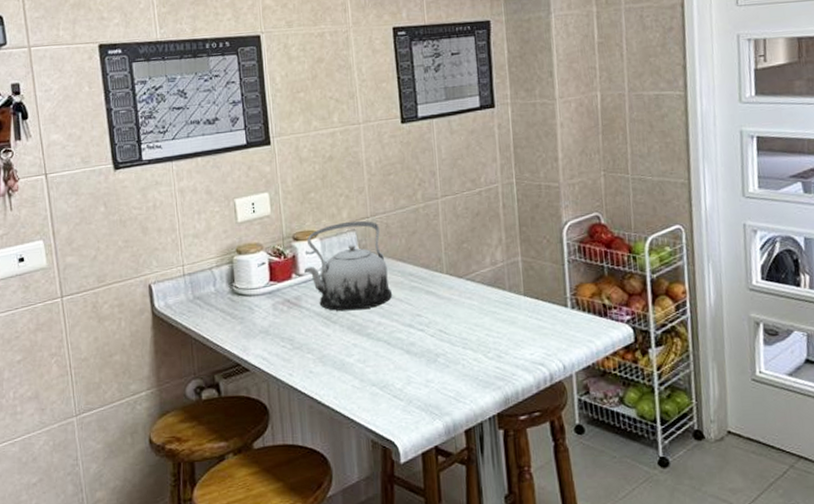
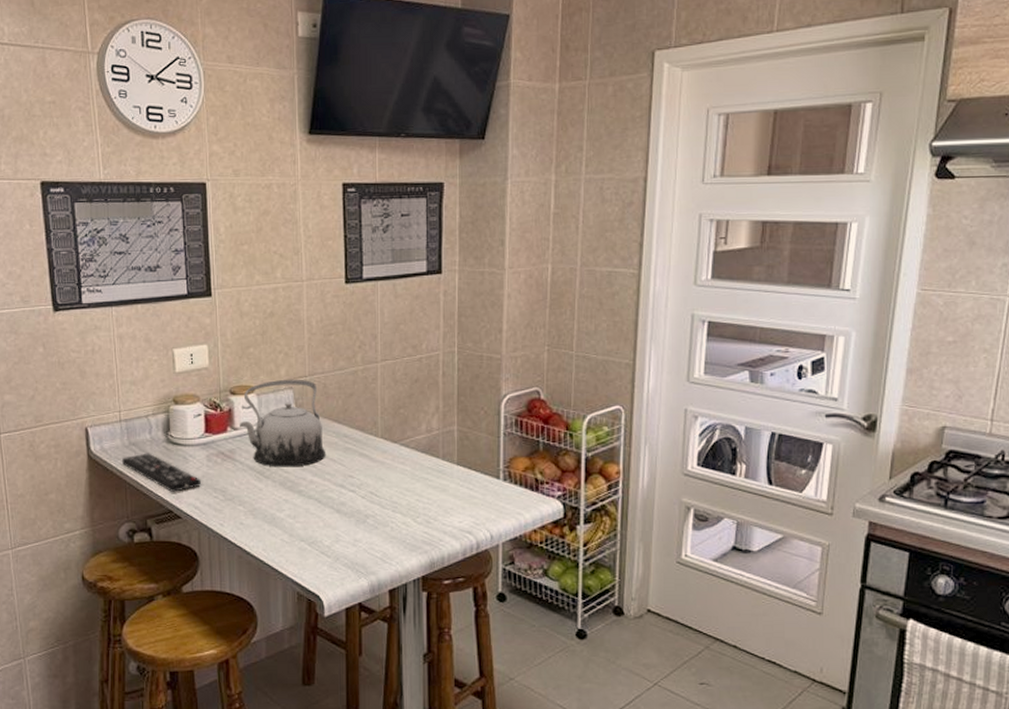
remote control: none [187,306,269,346] -> present [122,453,202,493]

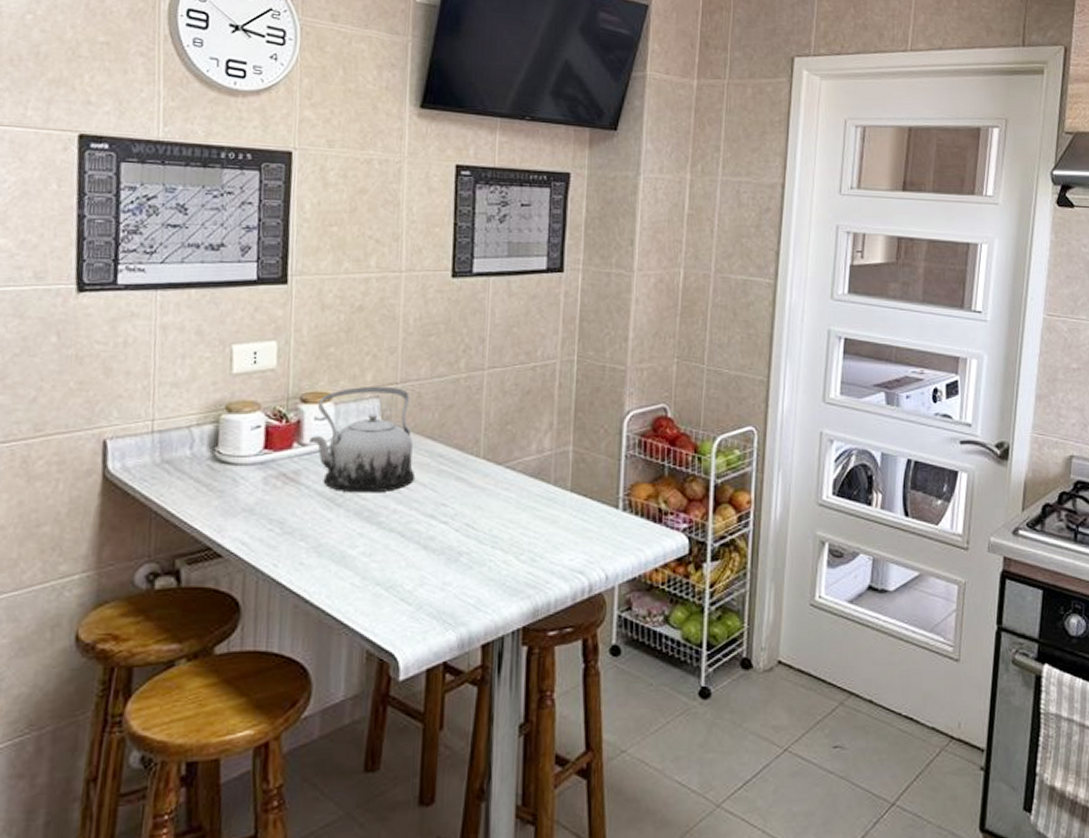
remote control: present [122,453,202,493] -> none [149,473,254,525]

